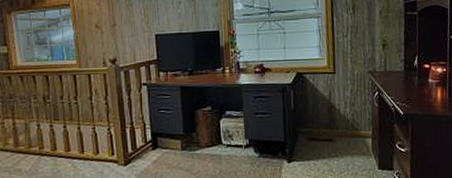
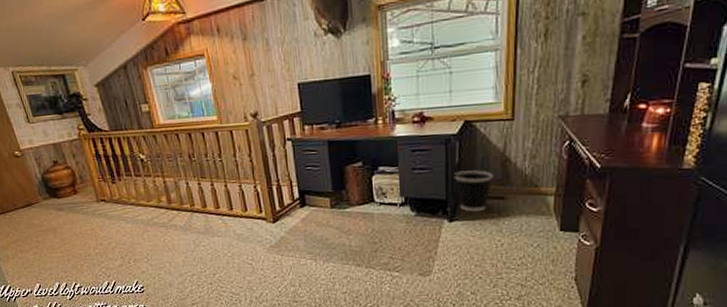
wastebasket: none [290,115,322,153] -> present [454,170,493,212]

